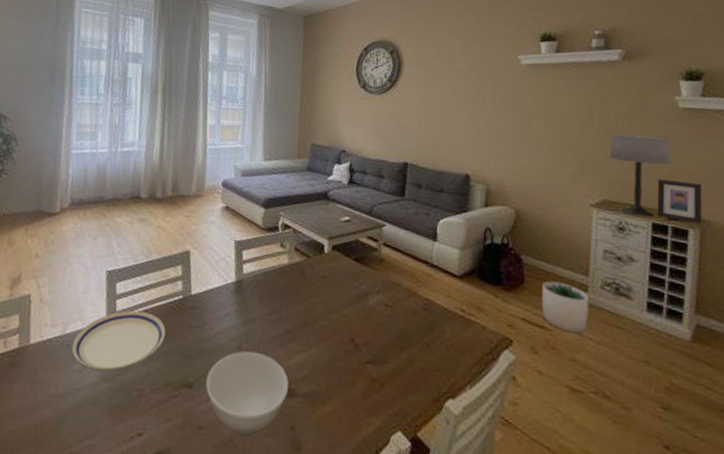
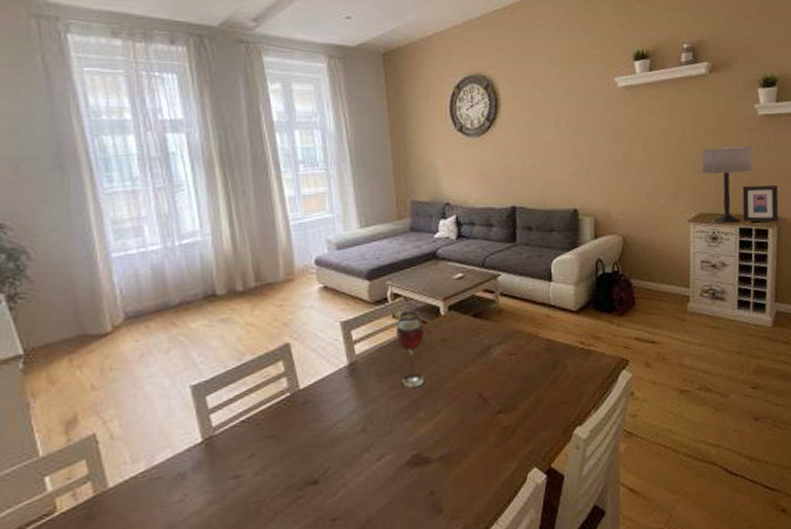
plate: present [71,310,166,372] -> none [164,419,277,496]
bowl: present [205,351,290,435] -> none [333,430,423,514]
wineglass: none [279,242,307,318] -> present [396,311,425,388]
planter: present [542,281,588,334] -> none [651,298,691,342]

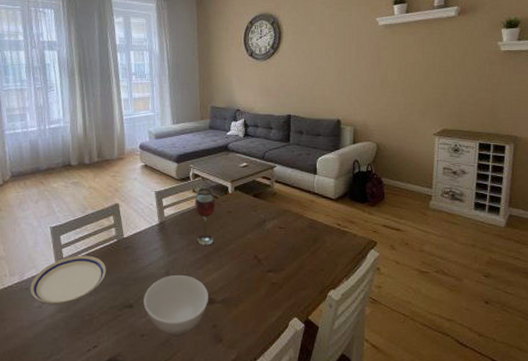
plate: none [164,419,277,496] -> present [30,255,106,304]
bowl: none [333,430,423,514] -> present [143,274,209,336]
table lamp: present [701,146,753,224] -> none [448,75,494,139]
picture frame: present [742,186,779,223] -> none [482,109,516,140]

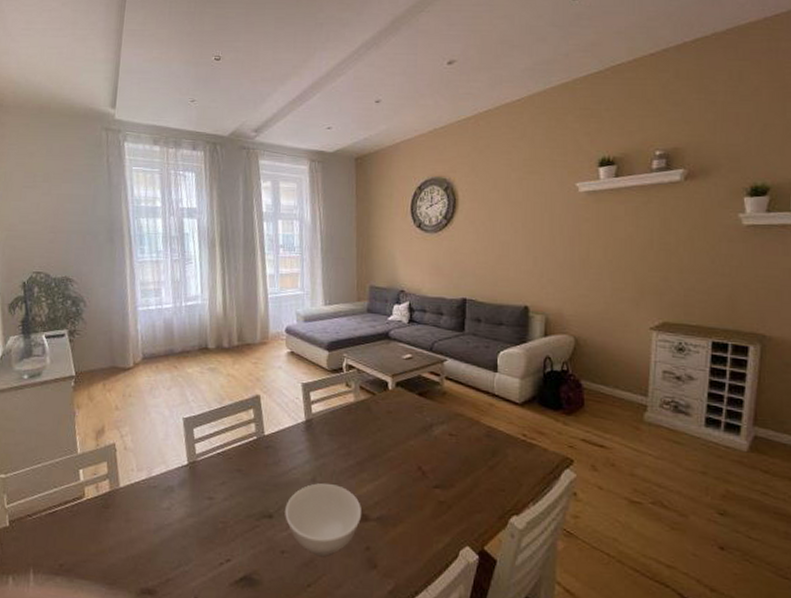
plate: present [30,255,106,304] -> none [158,452,244,508]
wineglass: present [195,188,216,245] -> none [348,382,373,451]

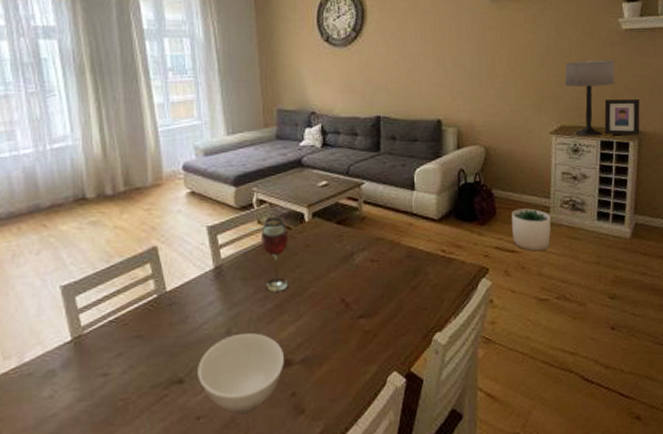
wineglass: none [348,382,373,451] -> present [261,217,289,292]
planter: none [602,403,647,451] -> present [512,208,551,252]
table lamp: none [670,255,733,337] -> present [565,59,615,137]
picture frame: none [717,299,764,340] -> present [604,99,640,136]

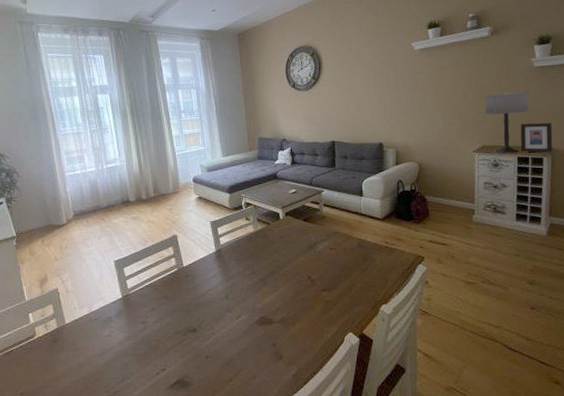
bowl: present [198,332,285,413] -> none [206,298,268,356]
wineglass: present [261,217,289,292] -> none [248,215,269,270]
planter: present [512,208,551,252] -> none [442,211,476,245]

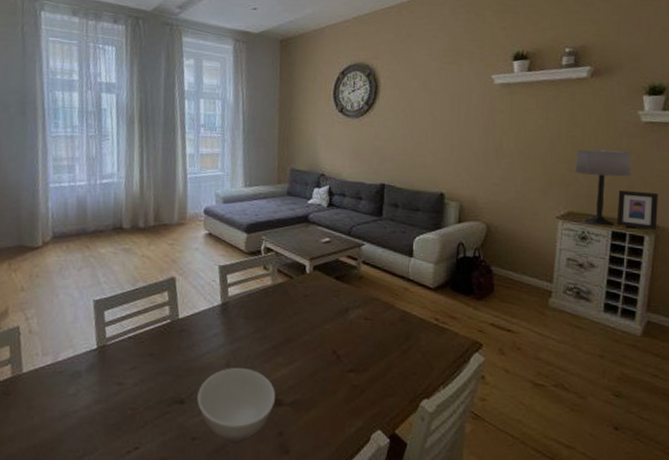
bowl: none [206,298,268,356] -> present [197,367,276,442]

